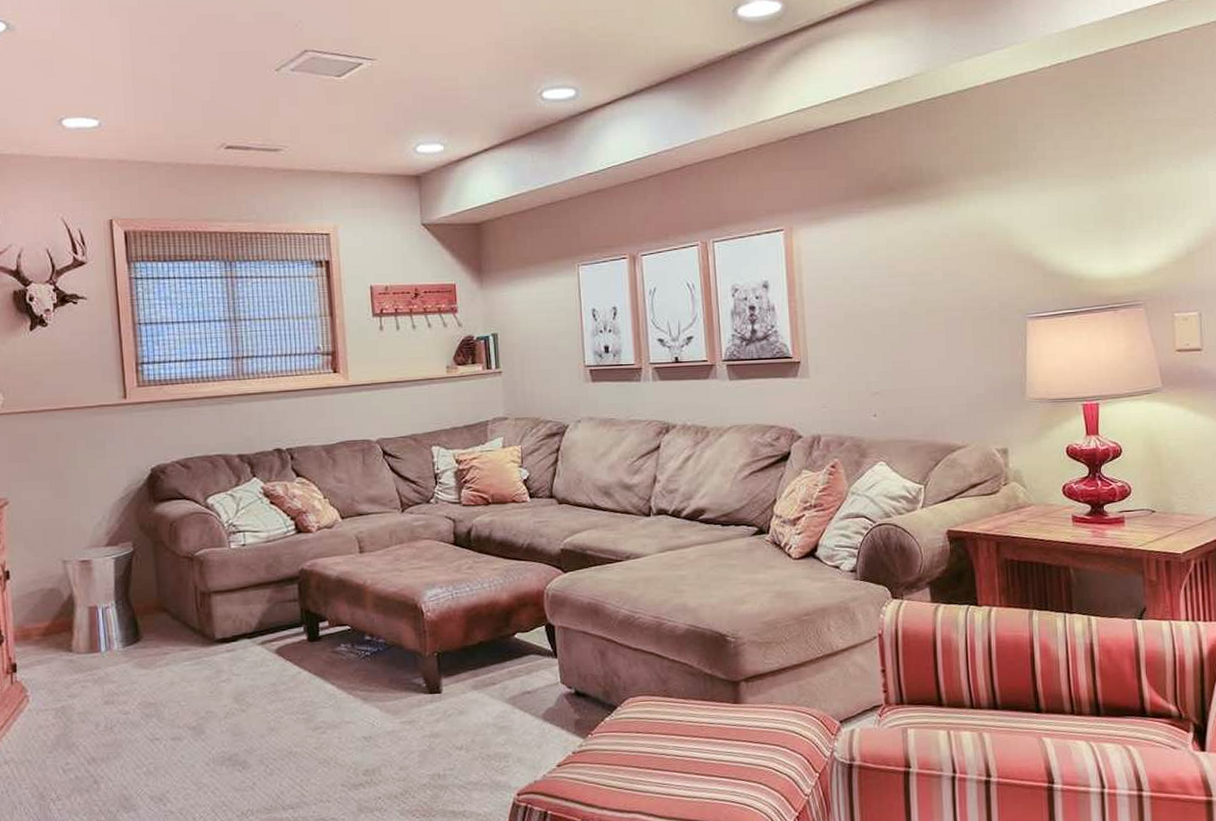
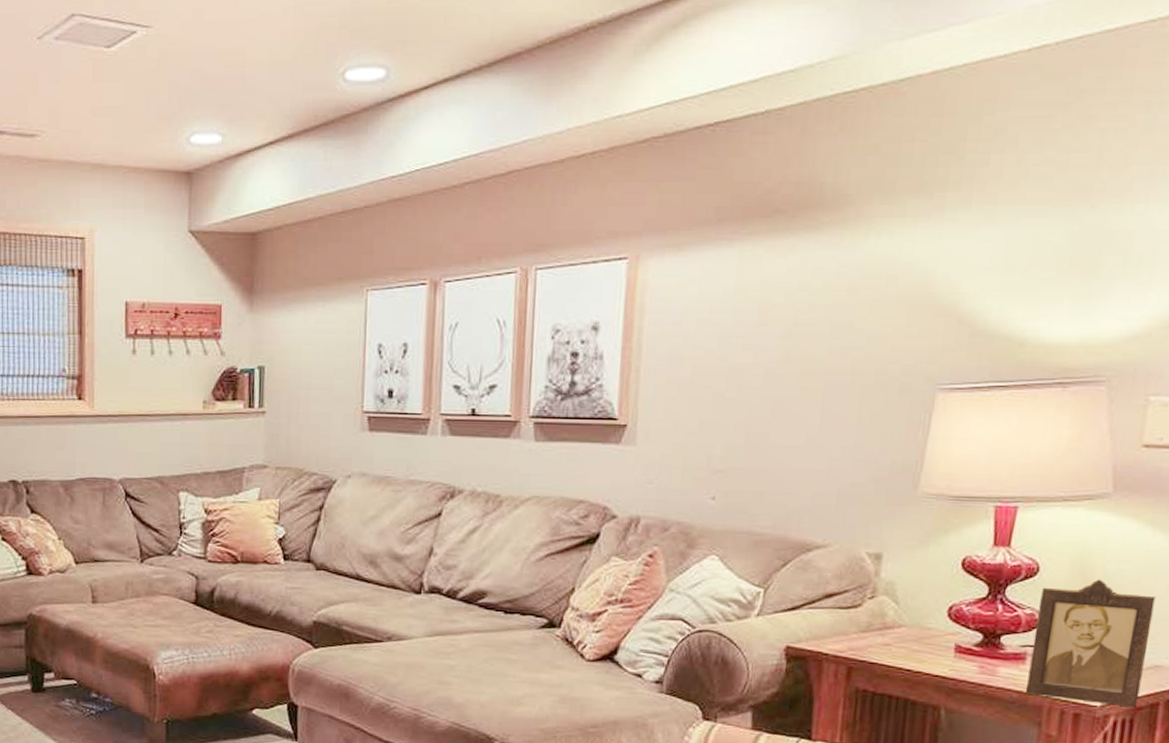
photo frame: none [1126,454,1208,552] -> present [1025,579,1156,708]

